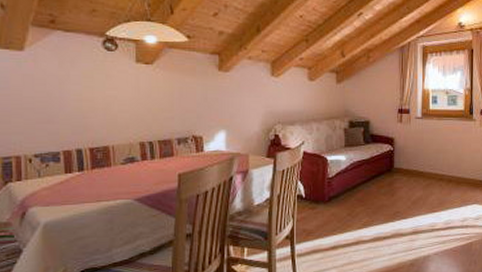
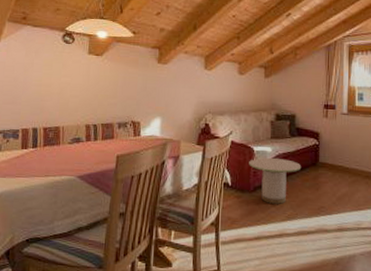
side table: none [323,166,377,213] -> present [249,157,302,204]

